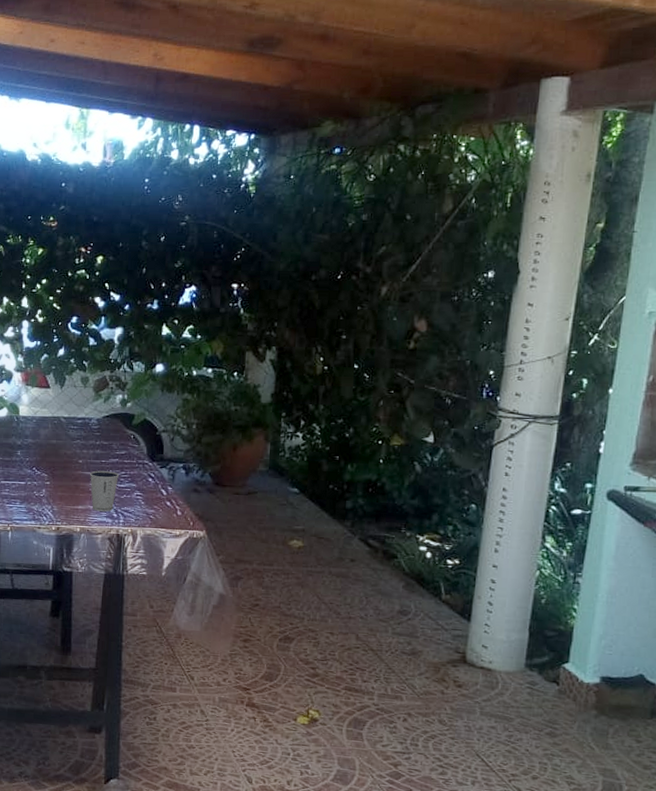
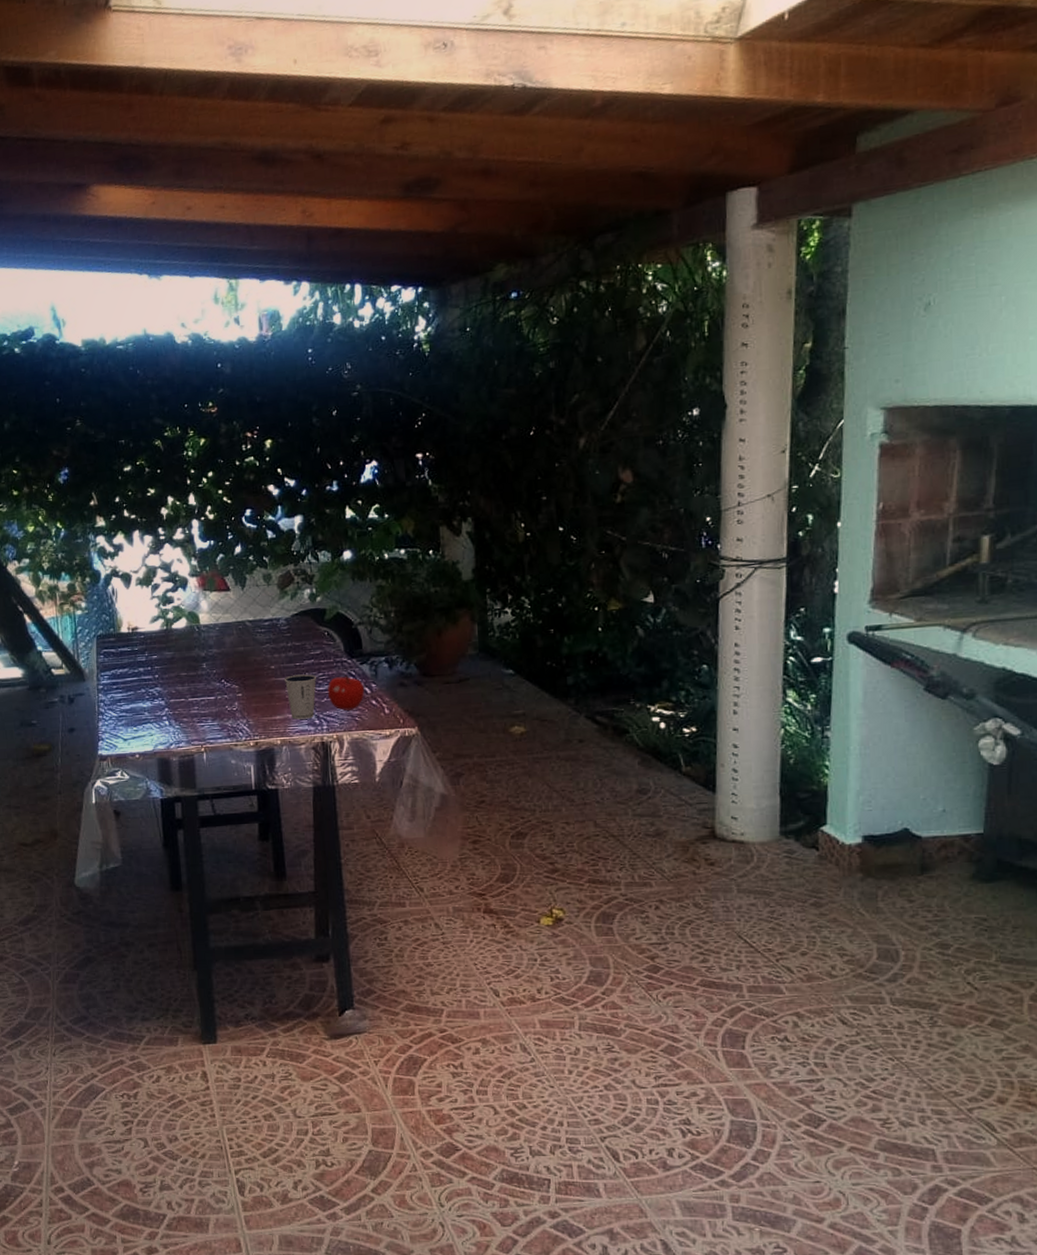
fruit: none [127,476,162,508] -> present [327,675,365,711]

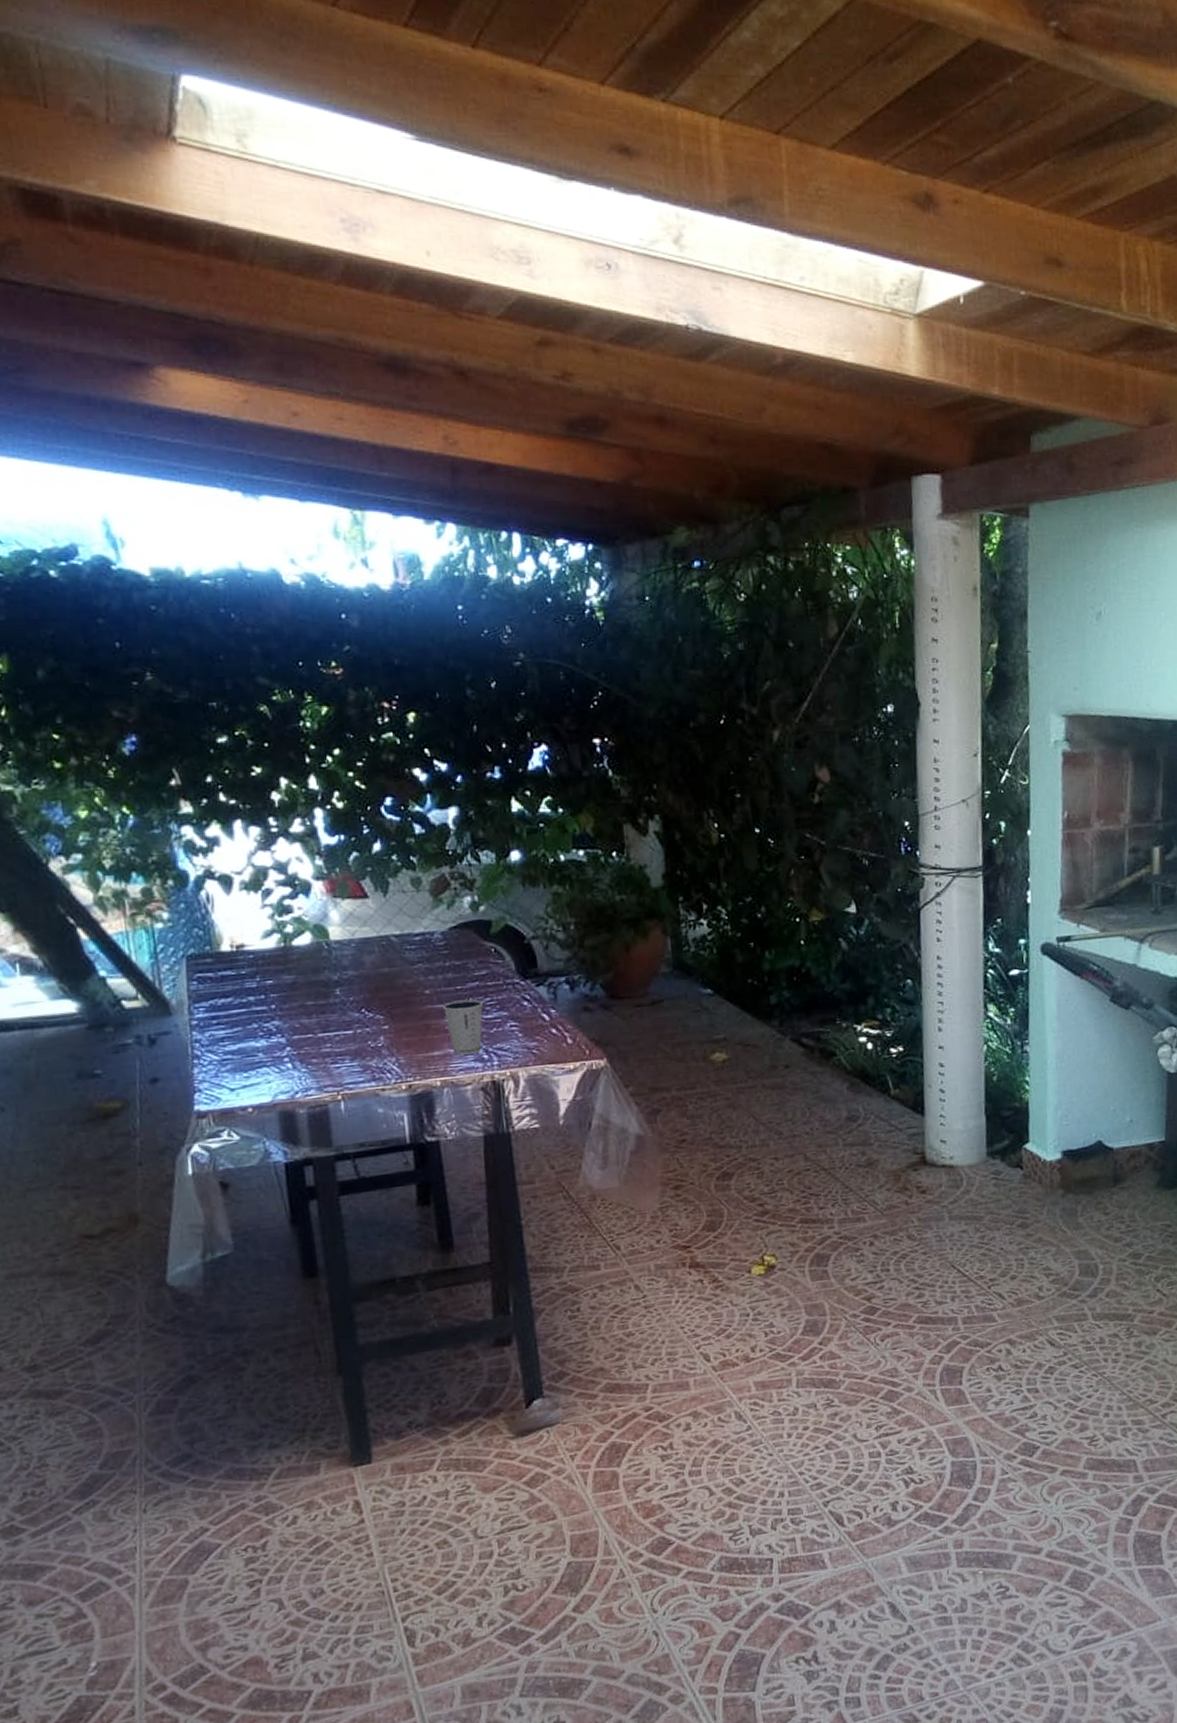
fruit: present [327,675,365,711] -> none [496,1000,543,1042]

